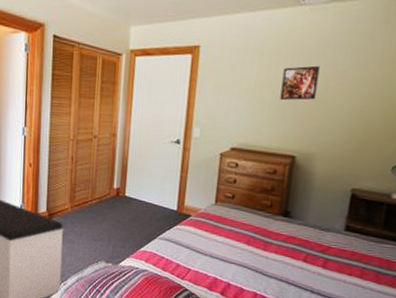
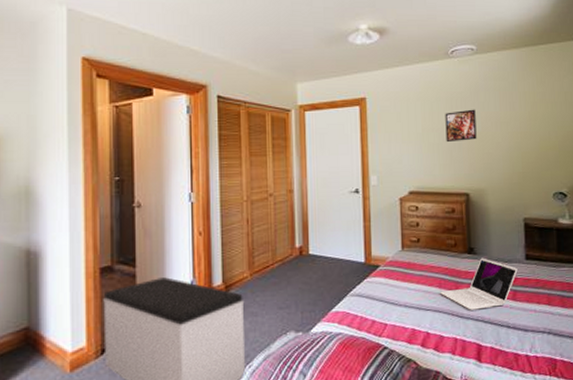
laptop: none [247,222,334,271] -> present [440,258,518,310]

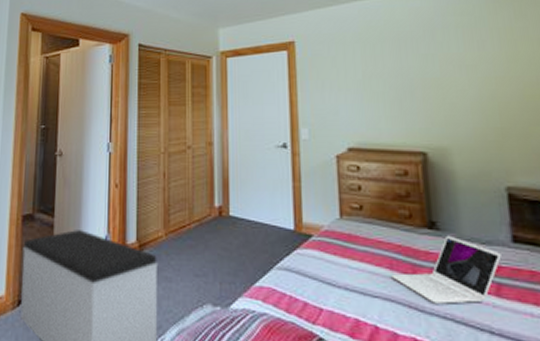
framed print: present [445,109,477,143] -> none [391,50,435,91]

